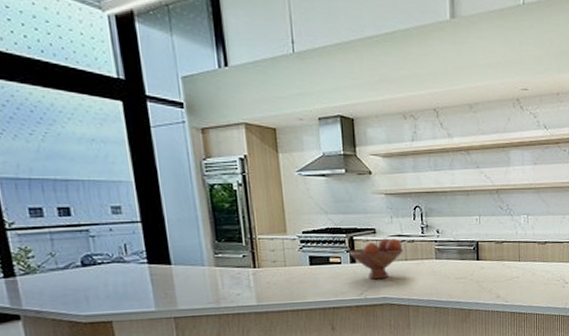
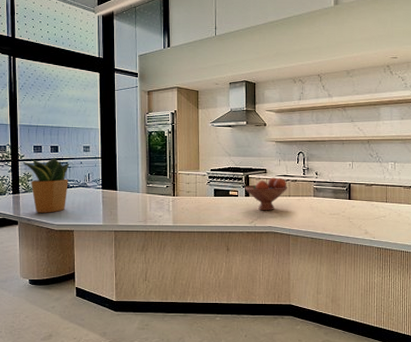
potted plant: none [11,223,98,302] -> present [21,157,73,213]

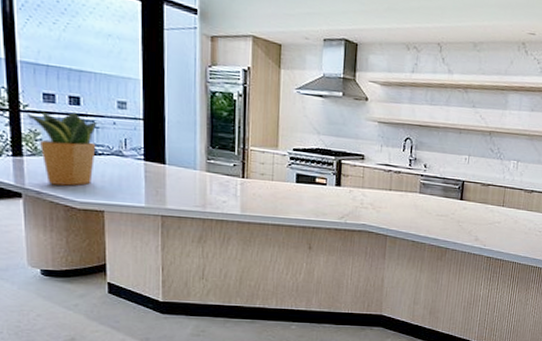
fruit bowl: present [245,177,287,211] -> none [335,165,389,206]

